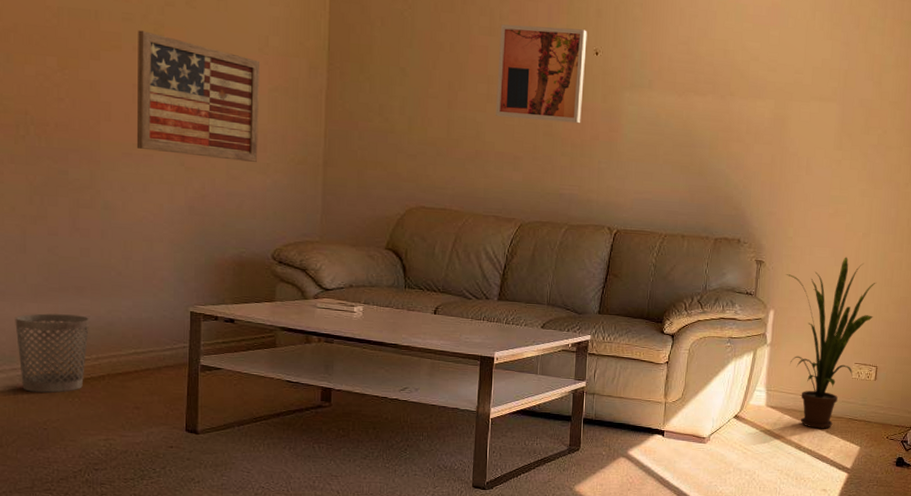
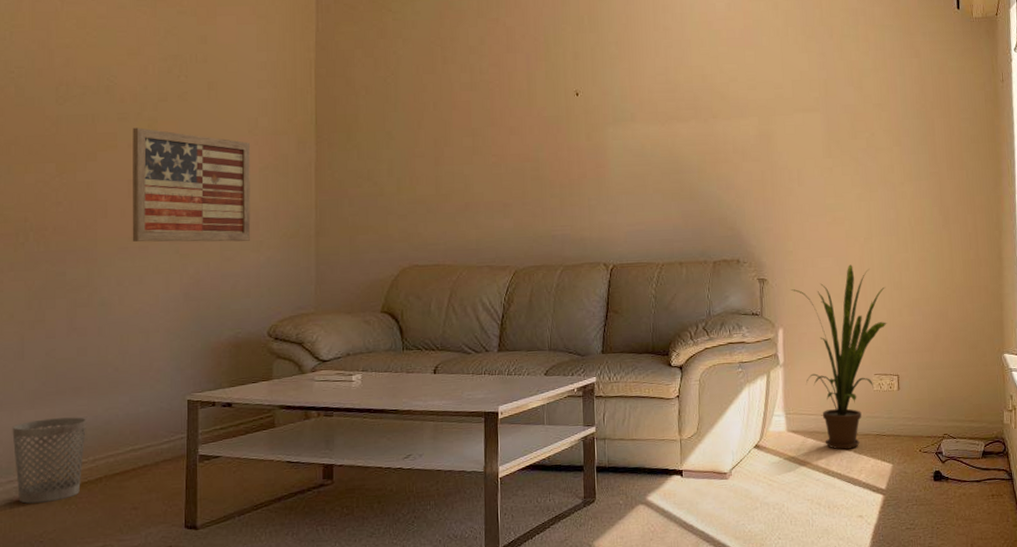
wall art: present [496,24,587,124] -> none [481,73,568,168]

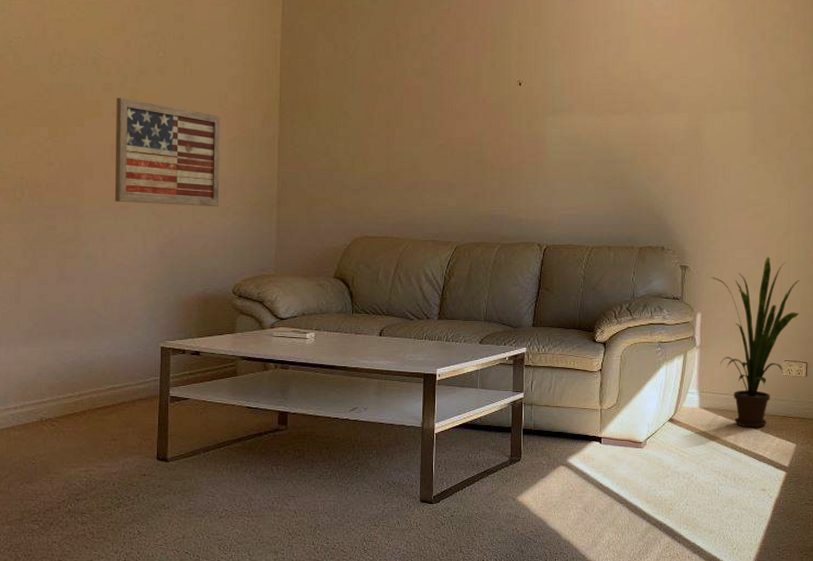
wastebasket: present [12,417,87,504] -> none [9,356,74,429]

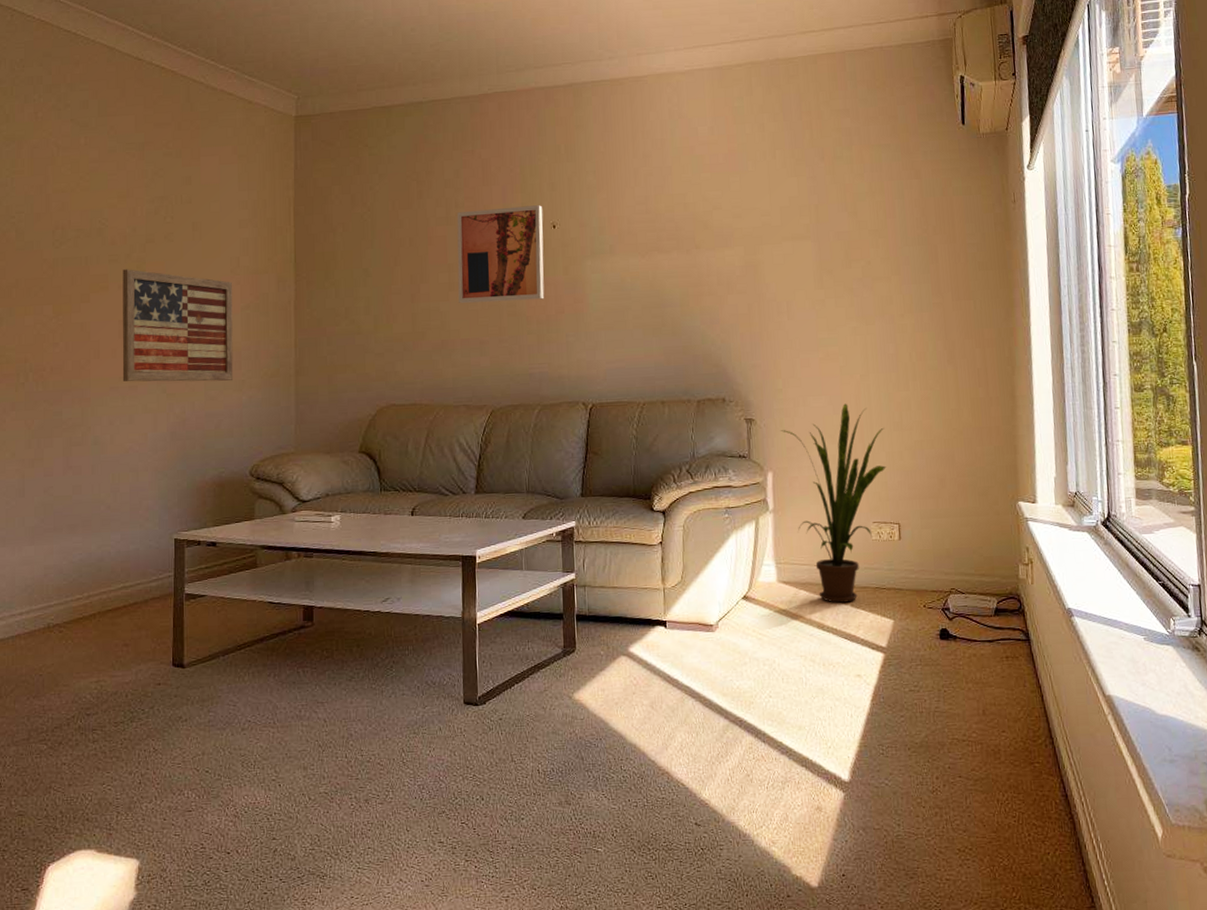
wall art: none [430,63,511,149] -> present [456,205,545,304]

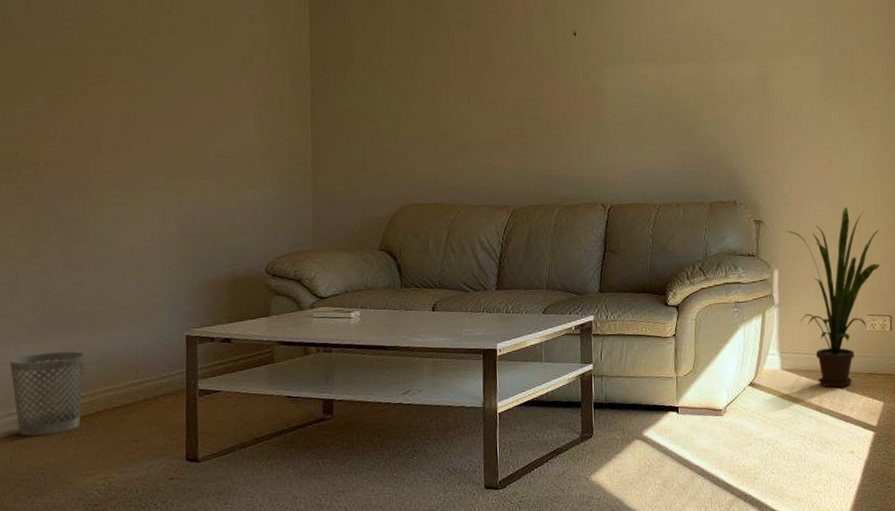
wastebasket: none [14,553,82,637] -> present [10,351,86,436]
wall art: present [122,269,234,382] -> none [124,62,247,179]
wall art: present [456,205,545,304] -> none [478,13,565,107]

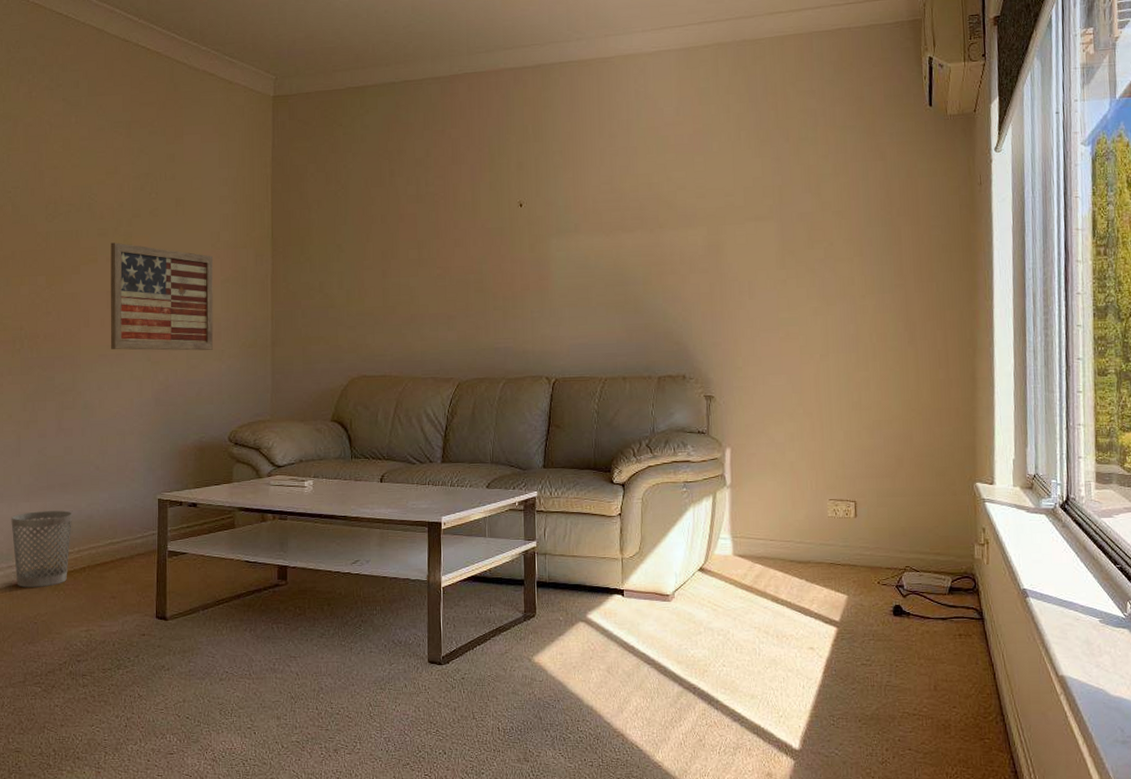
wall art: none [124,62,247,179] -> present [110,242,214,351]
house plant: present [786,207,881,388] -> none [739,382,844,577]

